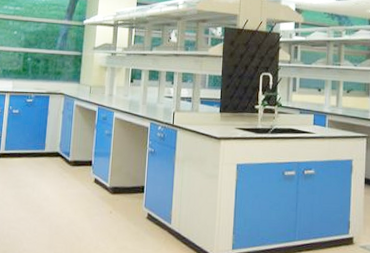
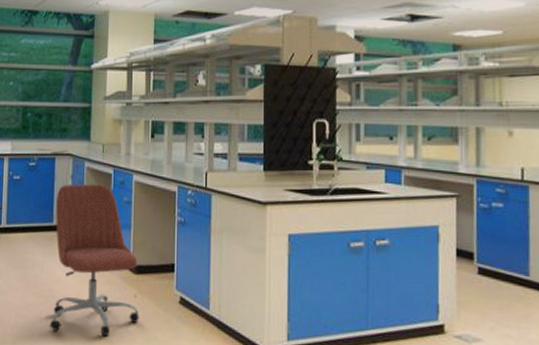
office chair: none [37,118,114,246] -> present [50,184,139,337]

